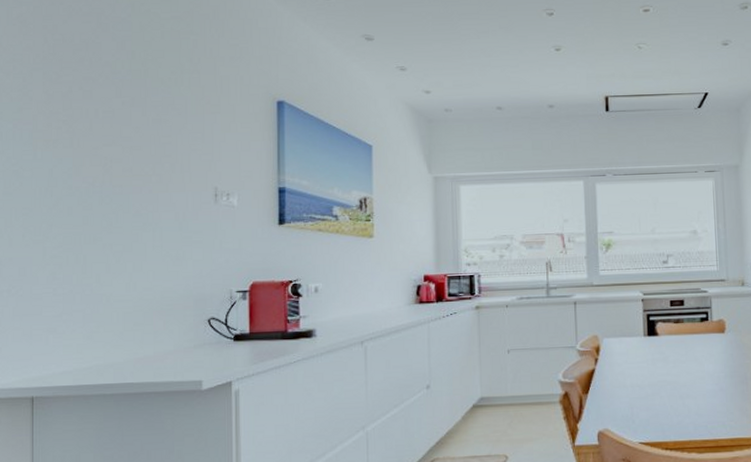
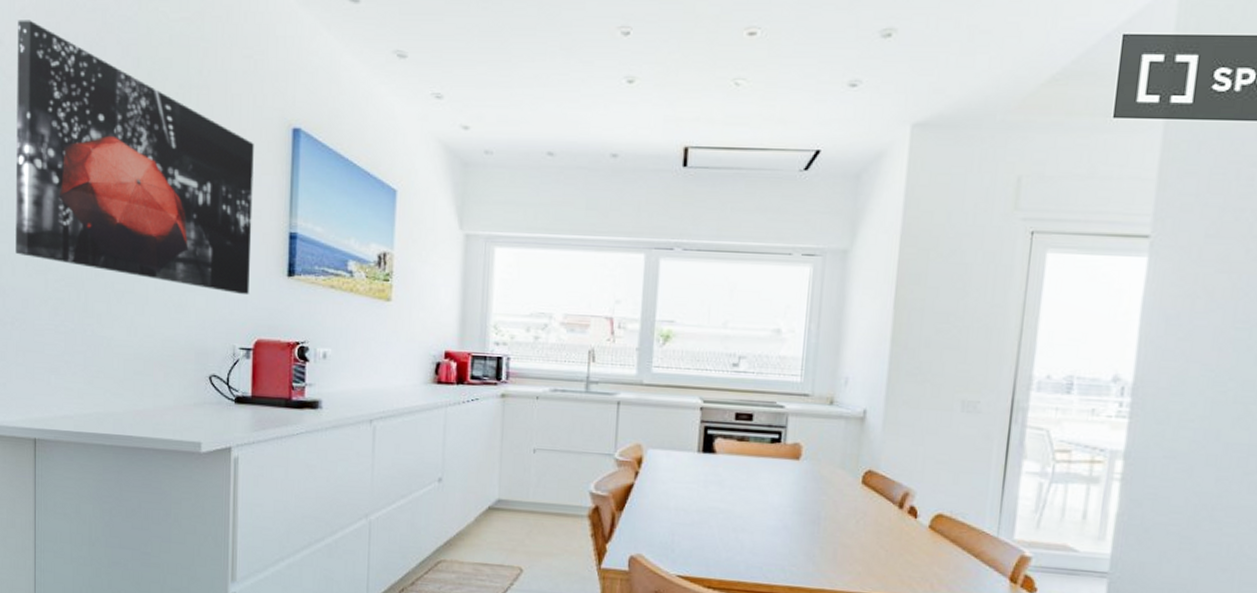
wall art: none [12,24,244,244] -> present [15,20,254,294]

